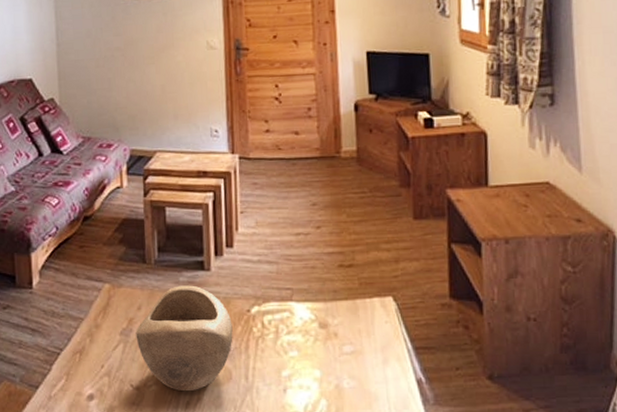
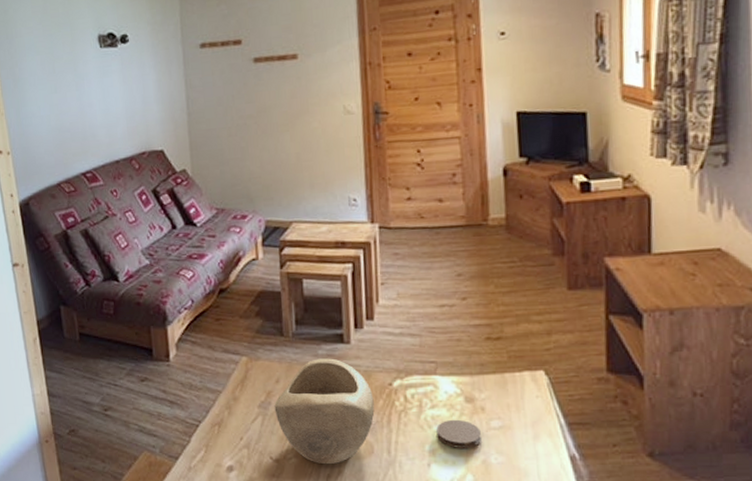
coaster: none [292,345,334,373] -> present [436,419,481,448]

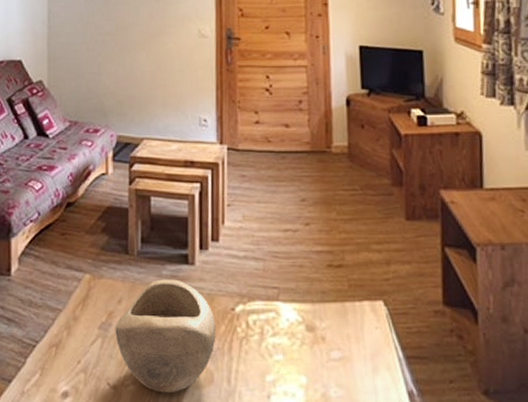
coaster: present [436,419,481,448] -> none [277,348,321,380]

